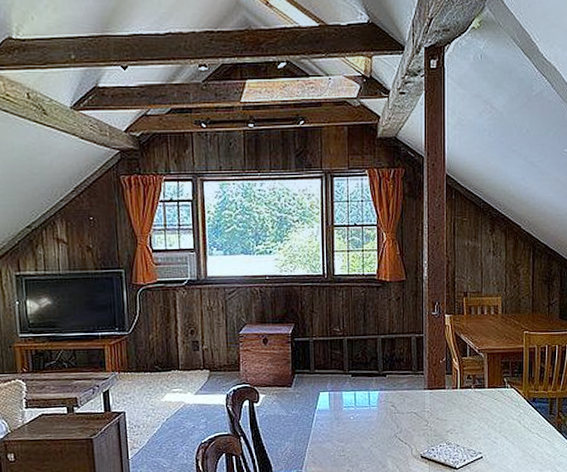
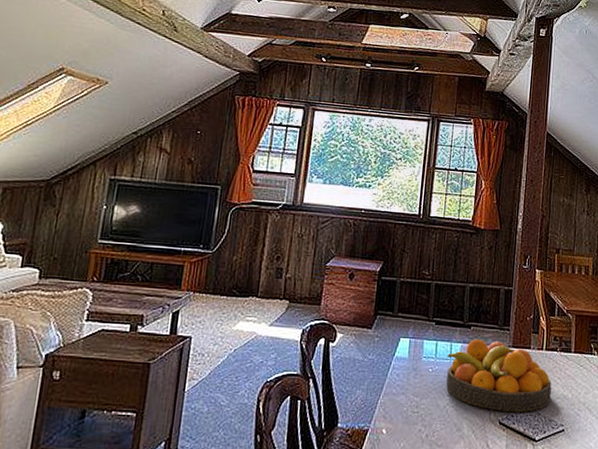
fruit bowl: none [365,385,468,447] -> present [446,339,552,412]

